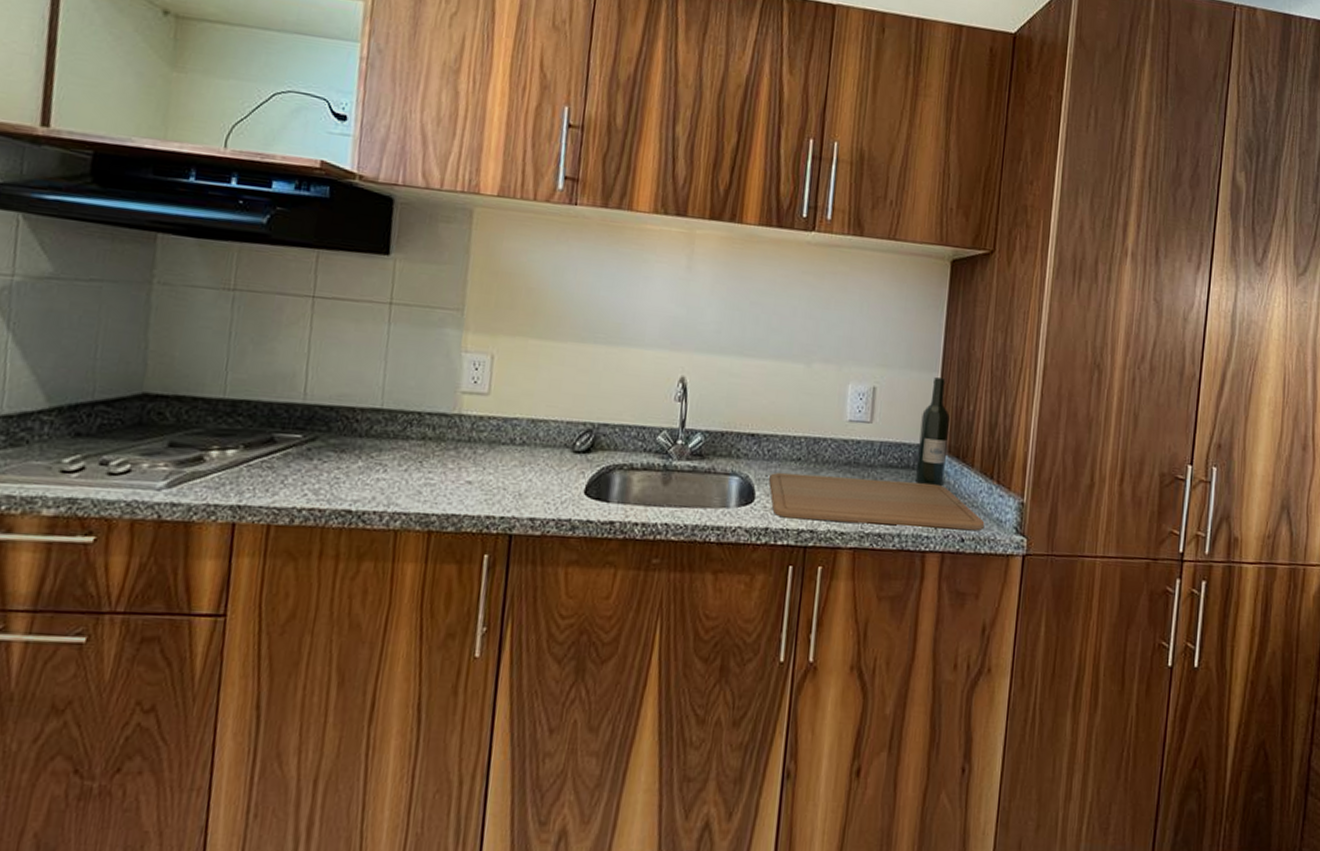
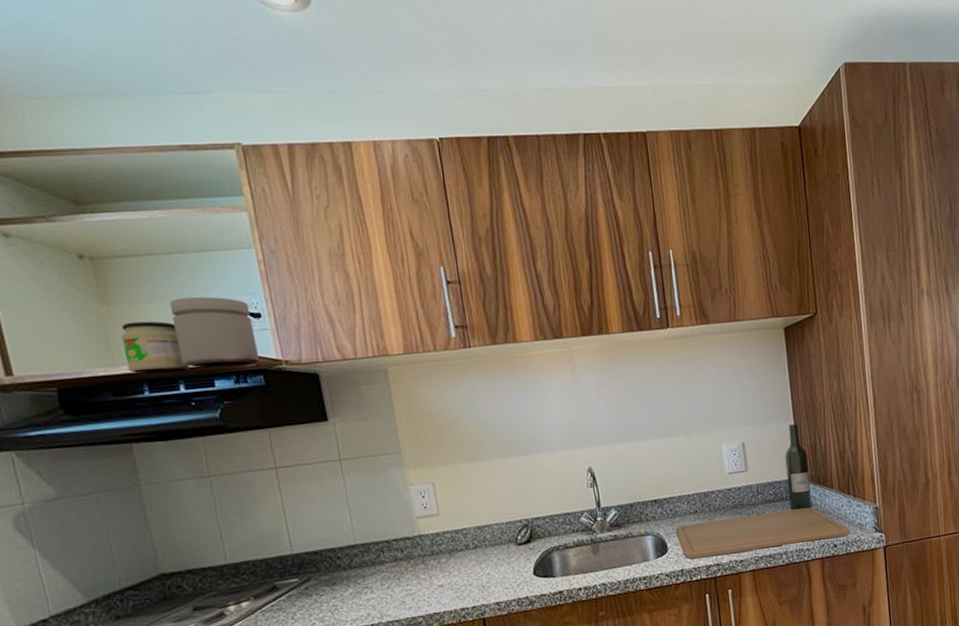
jar: none [179,95,250,164] -> present [121,321,190,374]
jar: none [241,80,337,172] -> present [169,296,260,369]

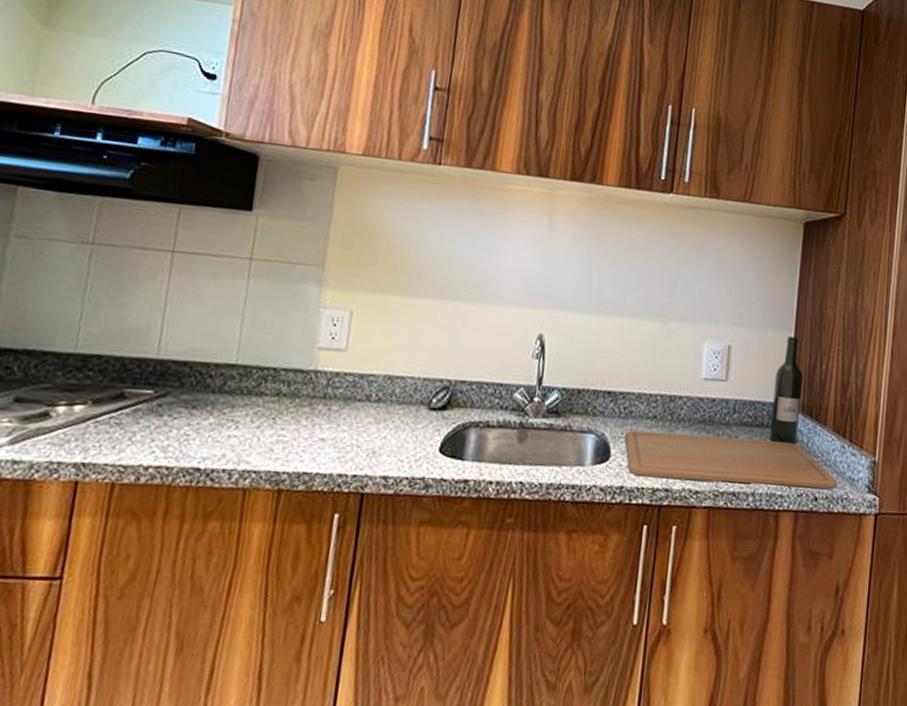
jar: present [121,321,190,374] -> none [46,52,118,119]
jar: present [169,296,260,369] -> none [109,39,207,129]

